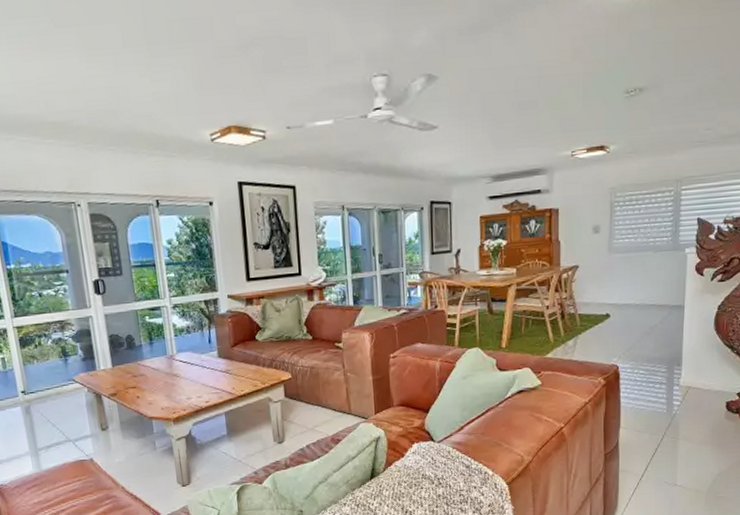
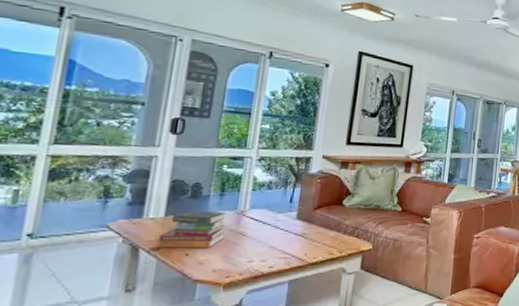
books: none [112,358,163,394] -> present [156,210,226,249]

